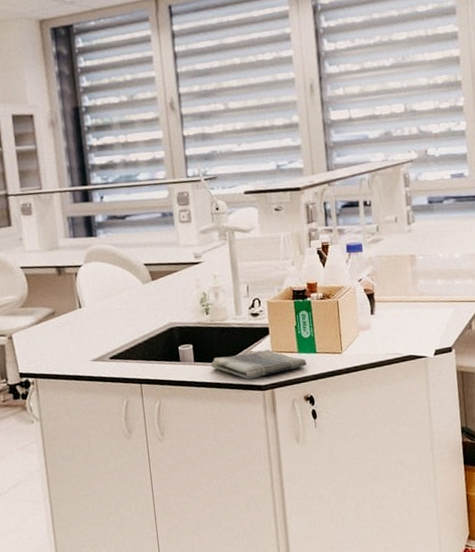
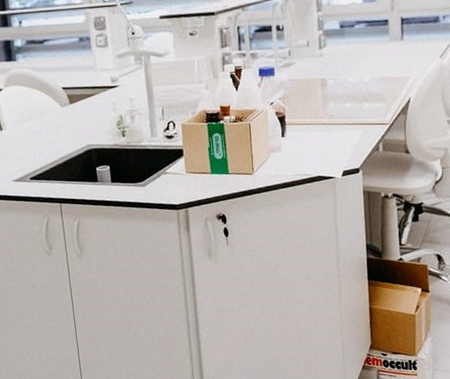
dish towel: present [211,349,307,380] -> none [127,170,219,199]

